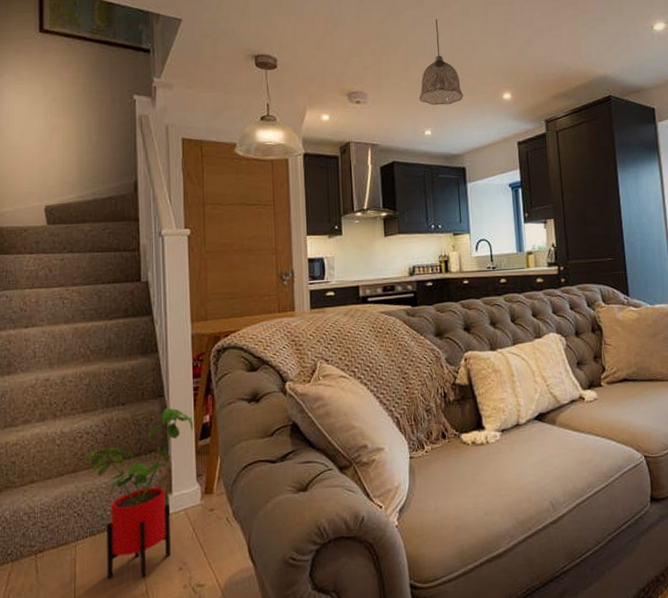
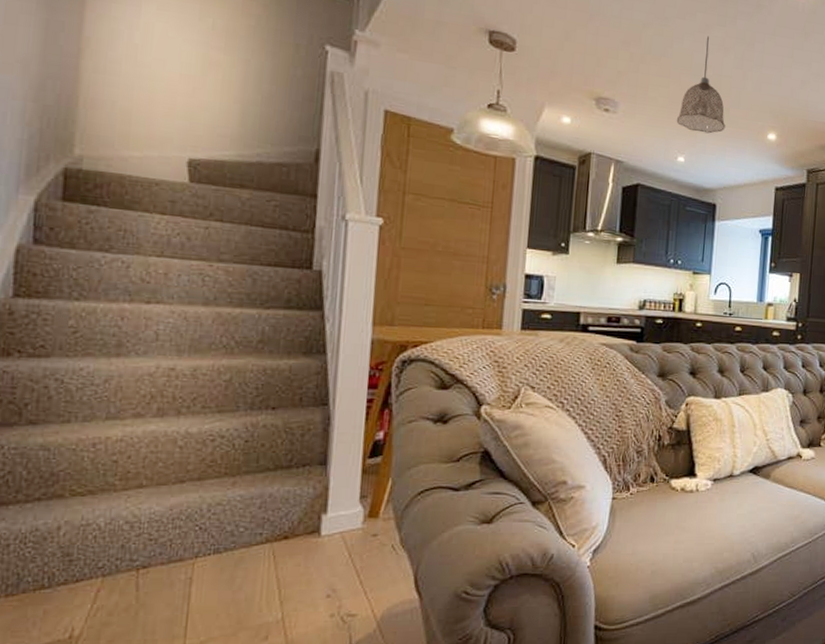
house plant: present [85,407,194,580] -> none [215,418,363,604]

